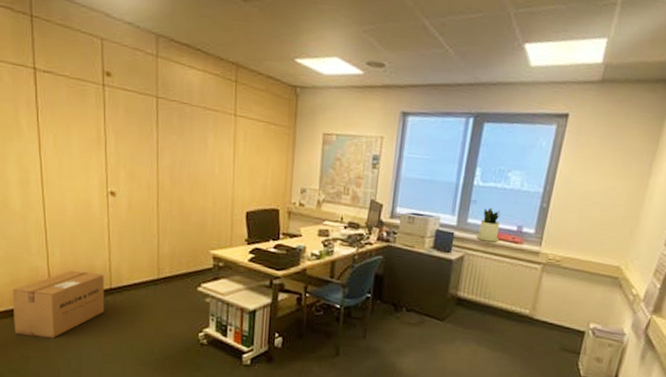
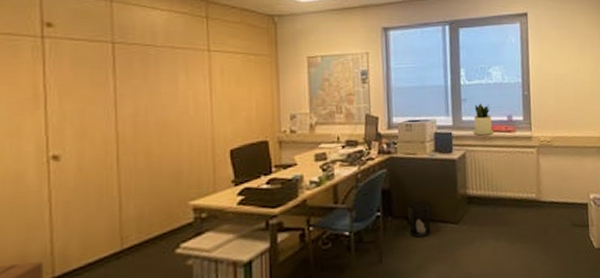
waste bin: none [395,292,421,325] -> present [408,201,432,238]

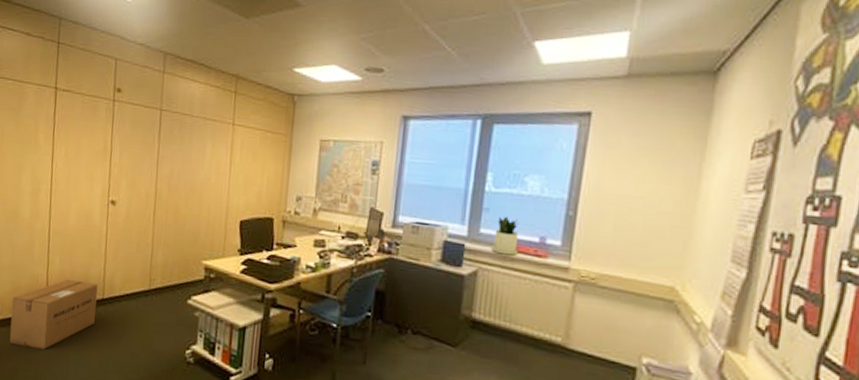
waste bin: present [408,201,432,238] -> none [399,311,429,351]

